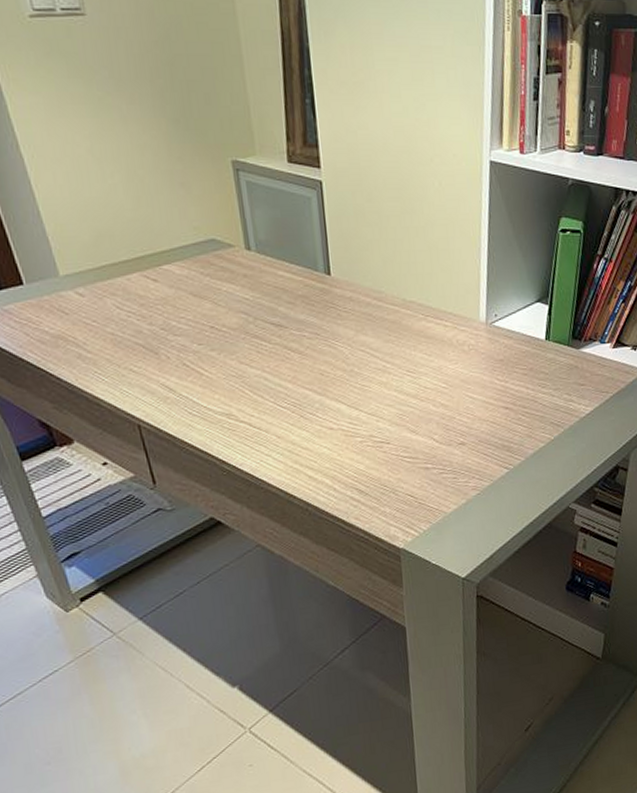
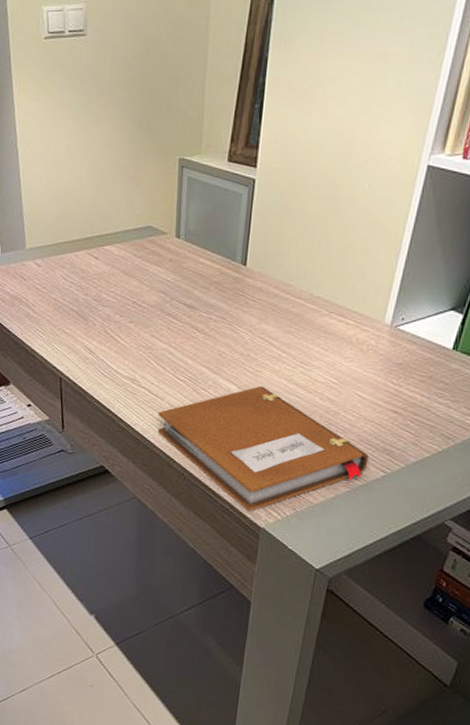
notebook: none [266,401,491,534] -> present [158,386,369,511]

